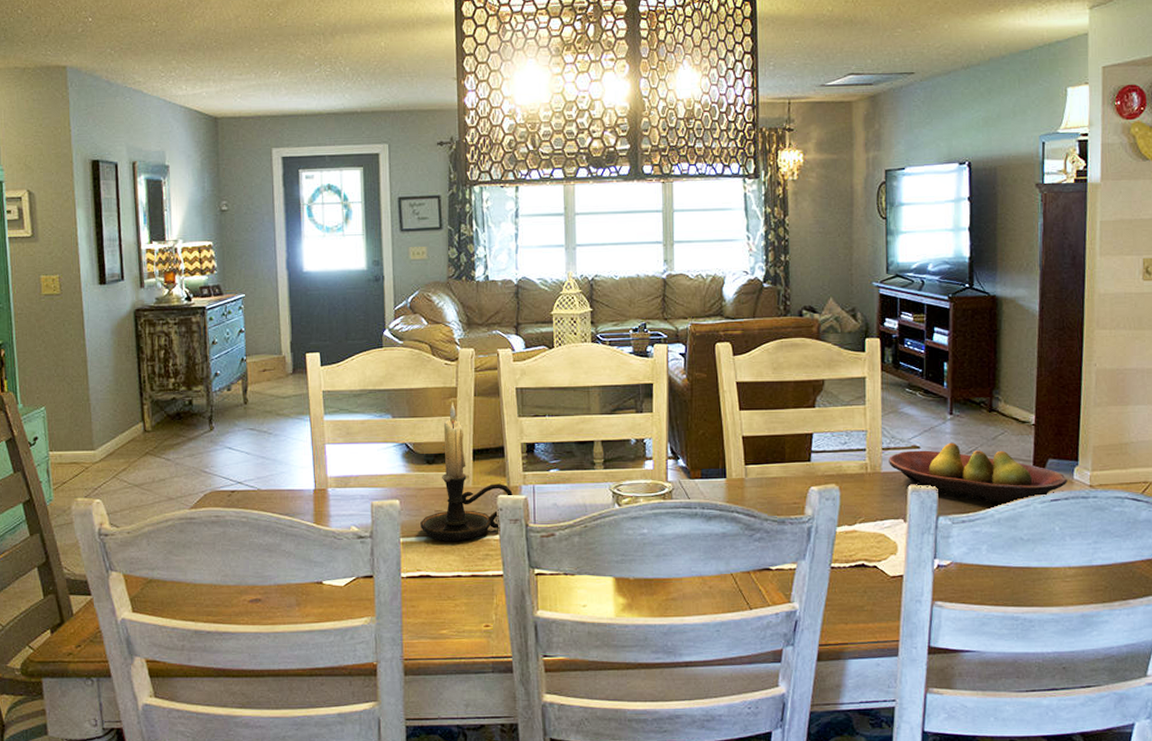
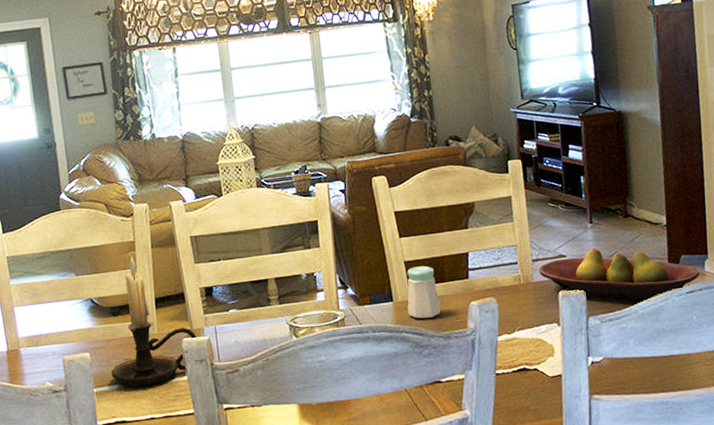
salt shaker: none [741,443,777,499] -> present [407,265,441,319]

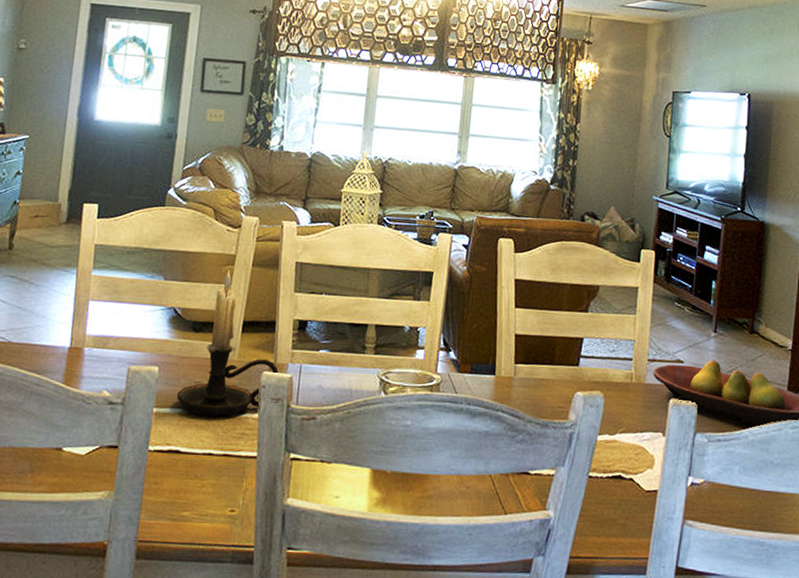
salt shaker: present [407,265,441,319] -> none [509,342,545,401]

